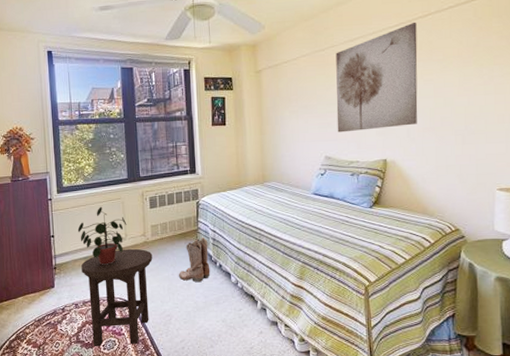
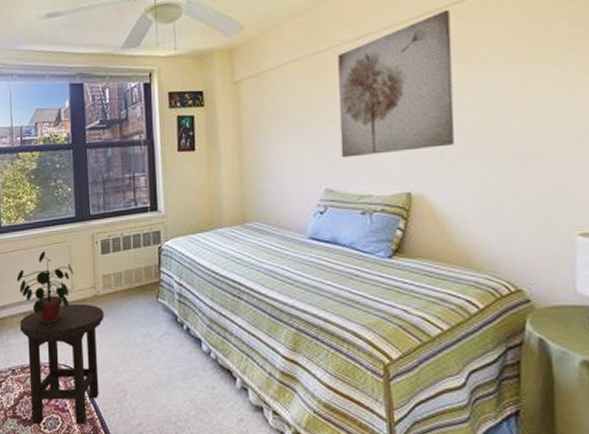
boots: present [178,237,210,283] -> none [135,292,175,350]

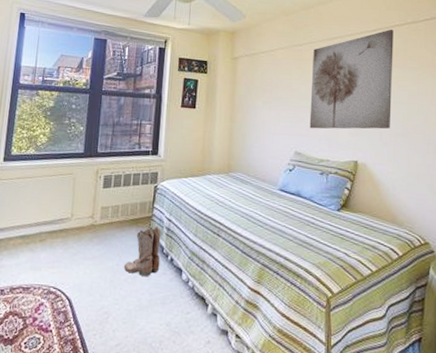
potted plant: present [16,251,74,322] -> none [18,181,75,247]
stool: present [20,303,104,425] -> none [13,230,99,345]
boots: none [135,292,175,350] -> present [123,226,162,277]

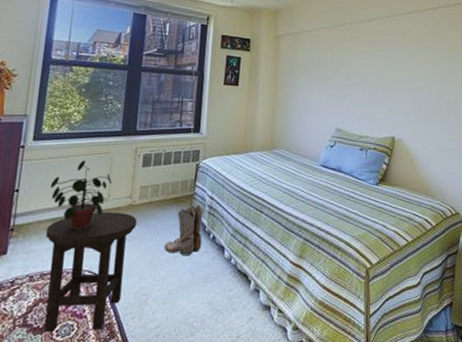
stool: none [13,230,99,345] -> present [43,211,137,333]
potted plant: none [18,181,75,247] -> present [50,160,112,229]
wall art: present [309,29,394,129] -> none [350,12,428,107]

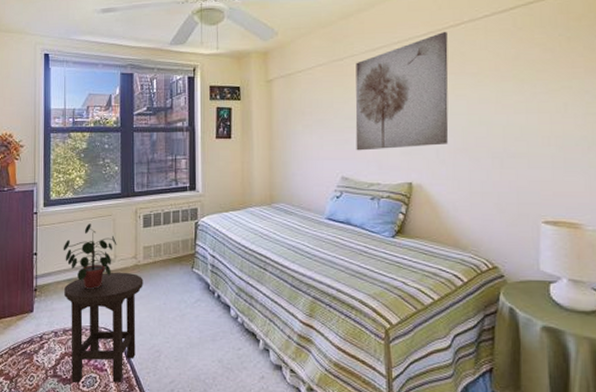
boots: present [164,204,203,256] -> none [171,263,207,315]
wall art: none [350,12,428,107] -> present [355,31,449,151]

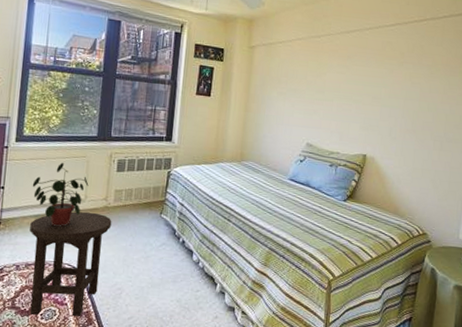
wall art: present [355,31,449,151] -> none [322,24,412,125]

